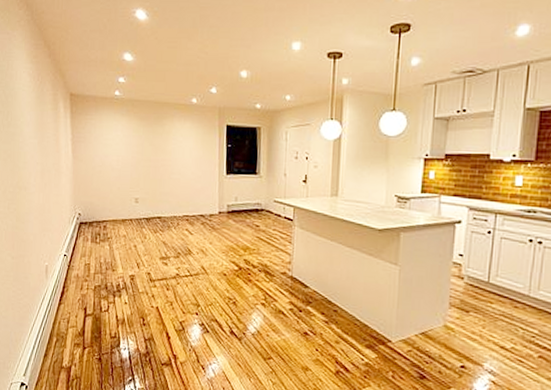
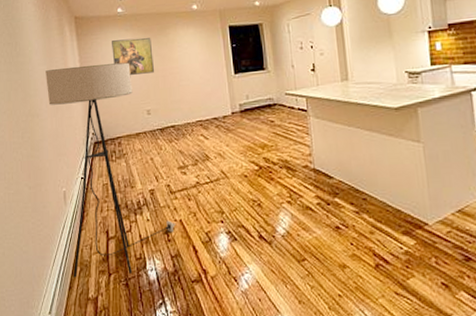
floor lamp: none [36,144,152,351] -> present [46,62,176,278]
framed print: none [105,124,147,162] -> present [112,38,154,75]

